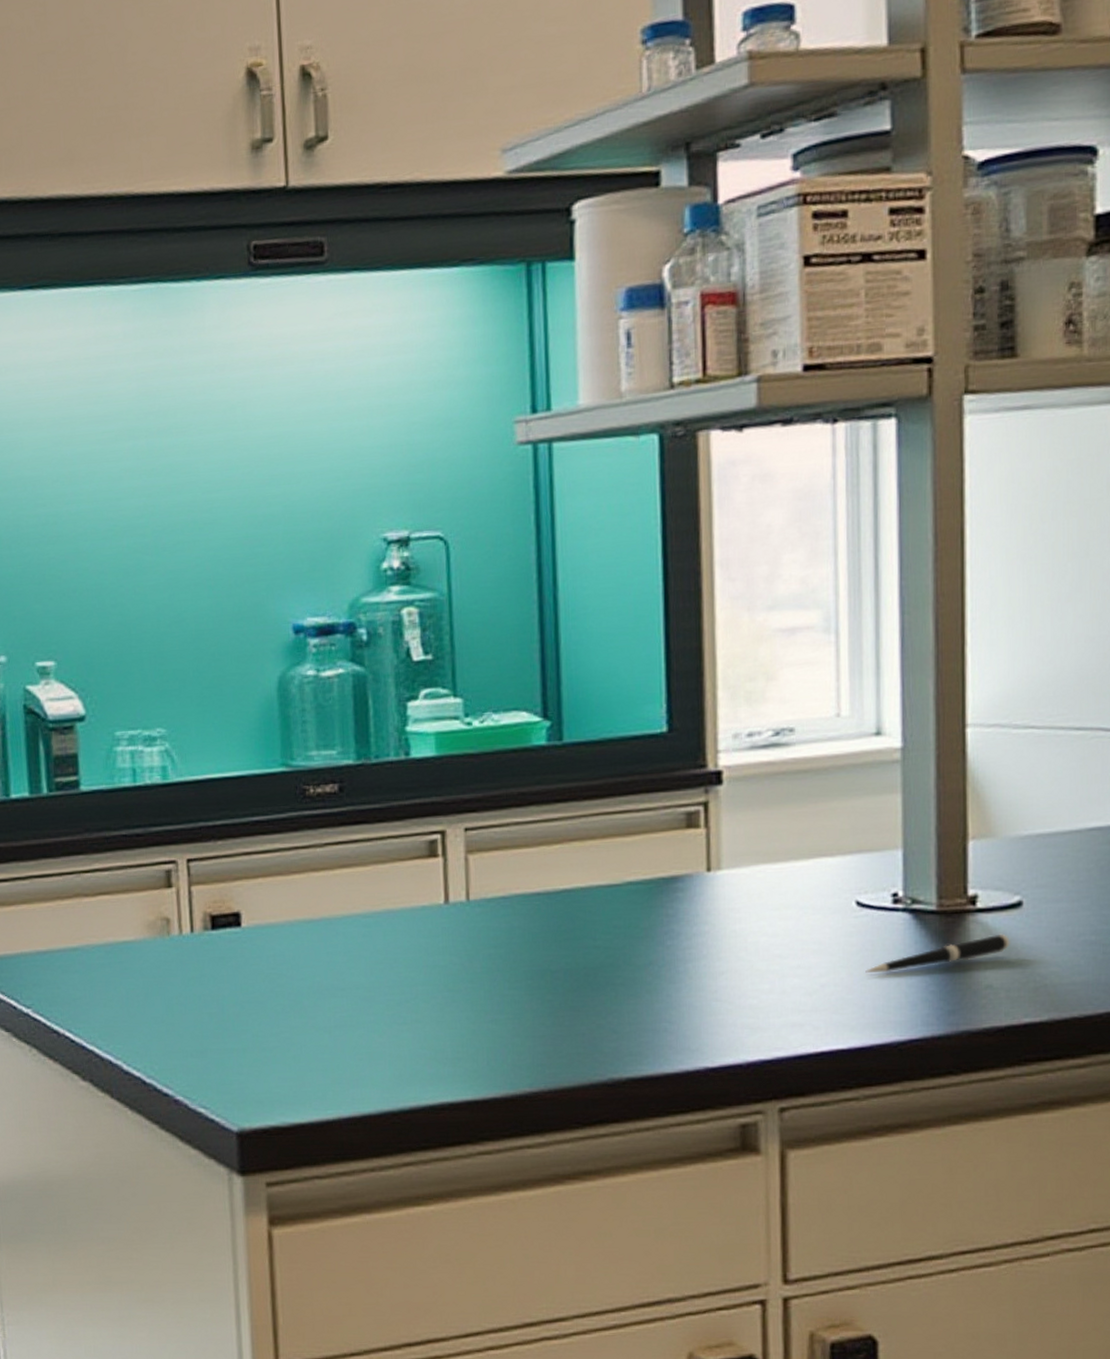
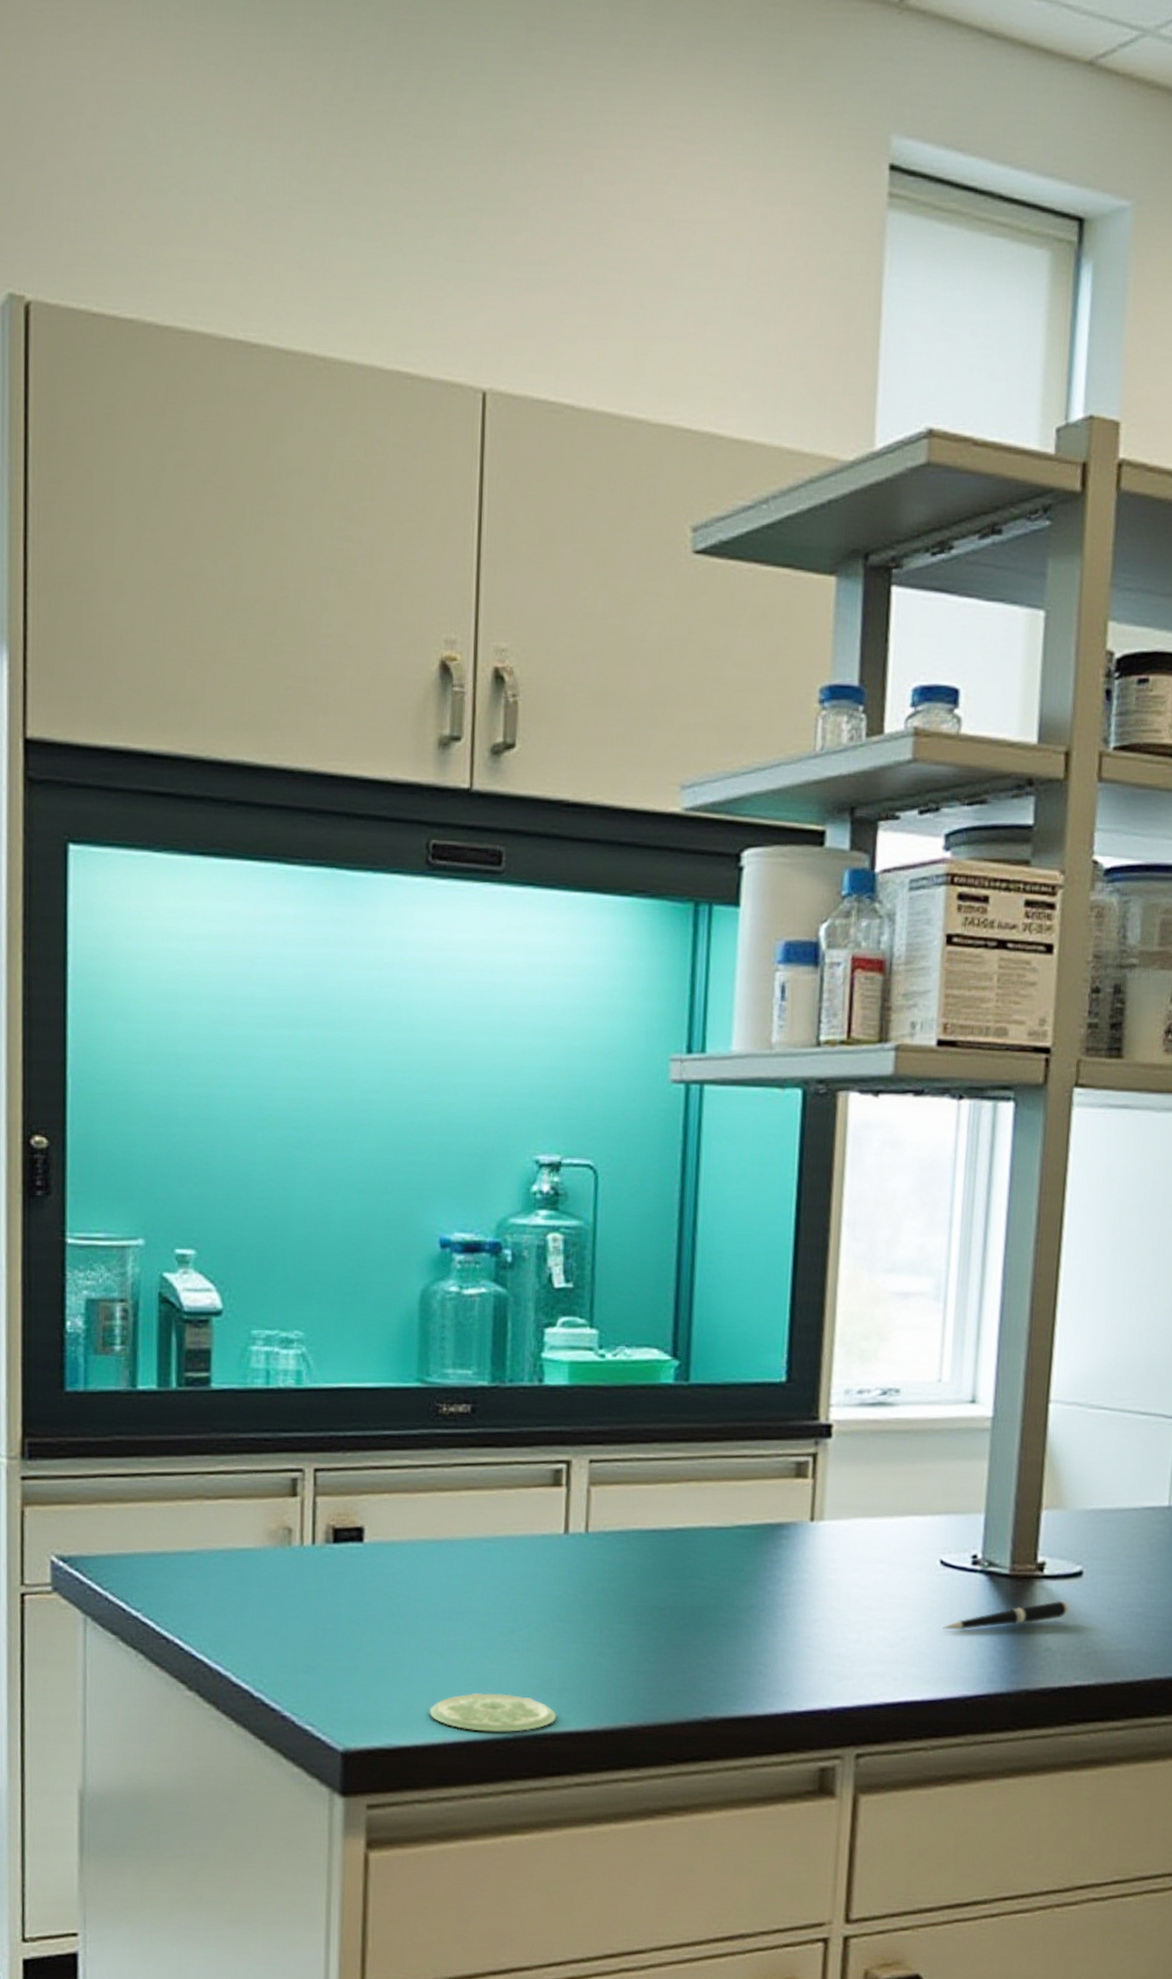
petri dish: none [321,1066,453,1105] -> present [429,1693,557,1732]

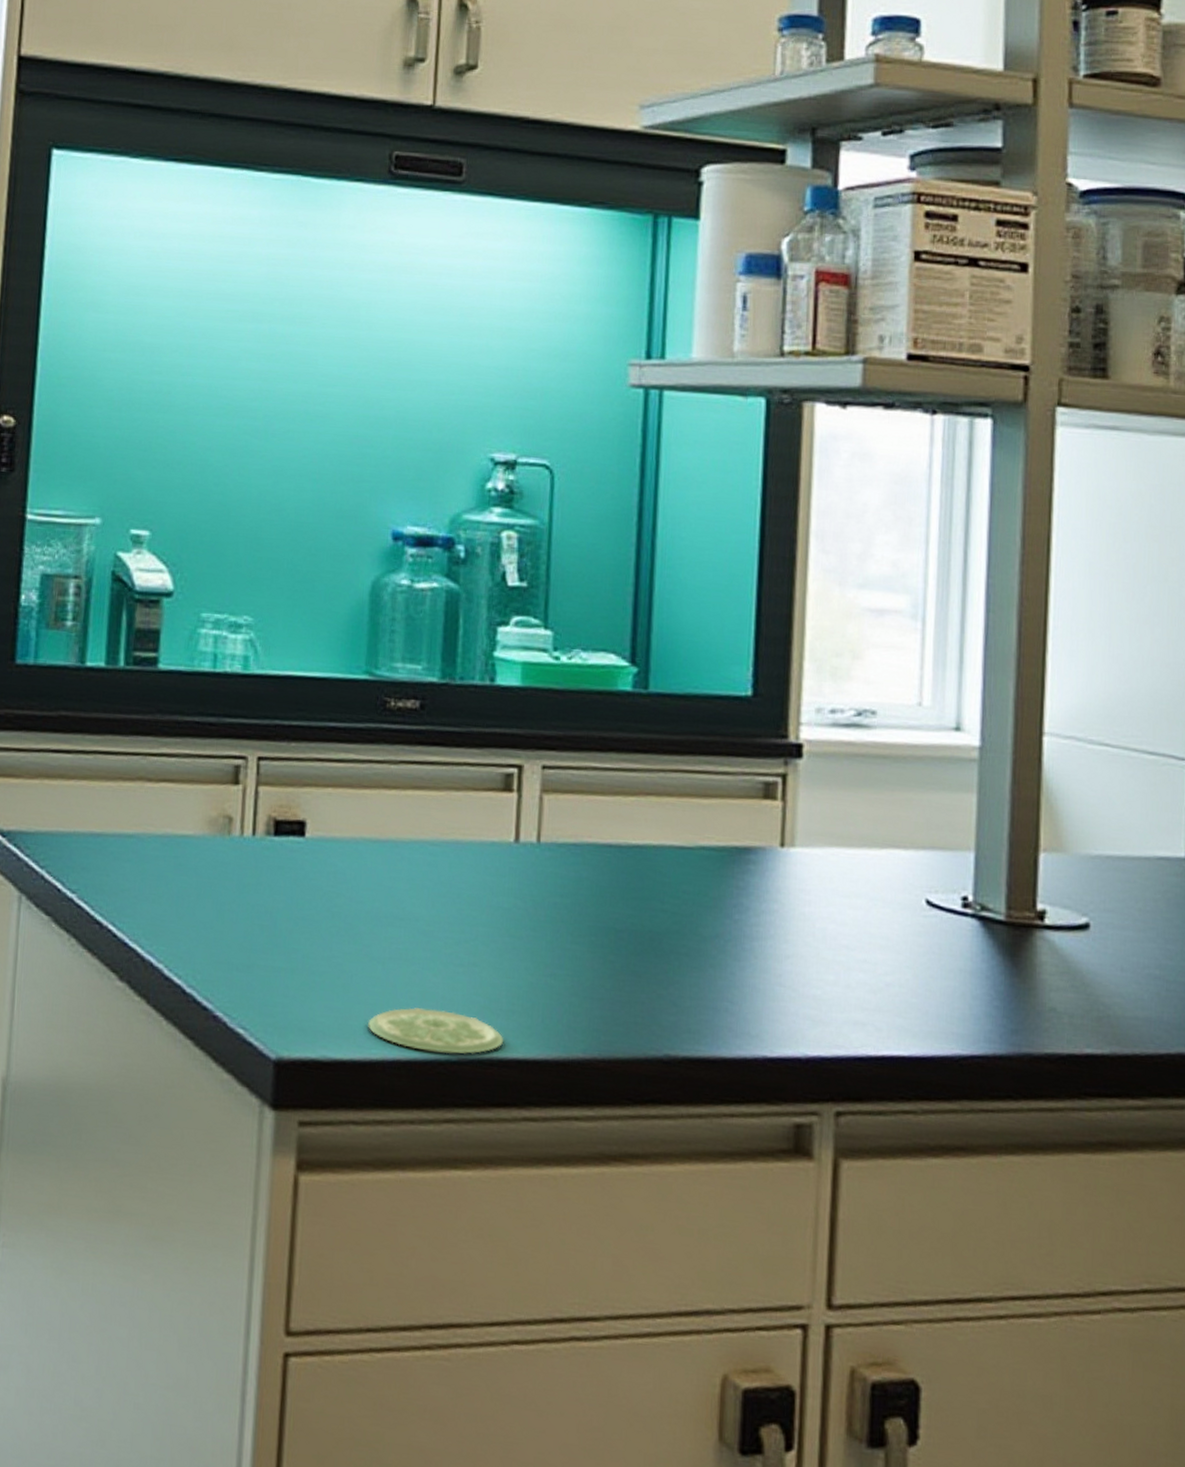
pen: present [943,1600,1070,1629] -> none [931,955,1076,980]

